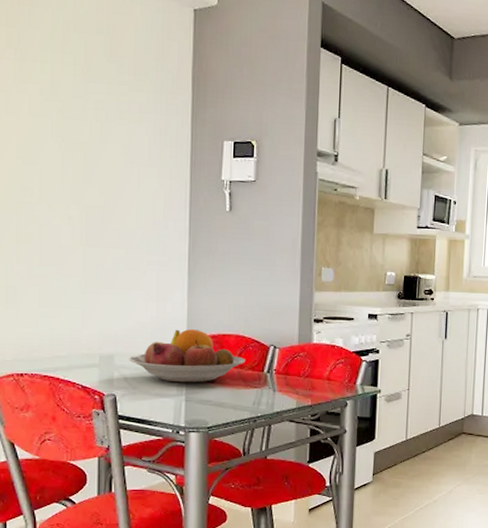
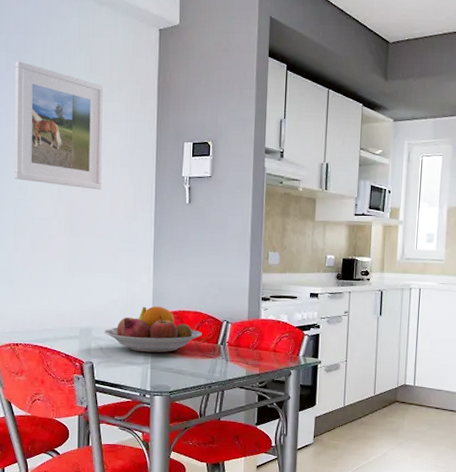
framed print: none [17,38,128,193] -> present [14,61,104,190]

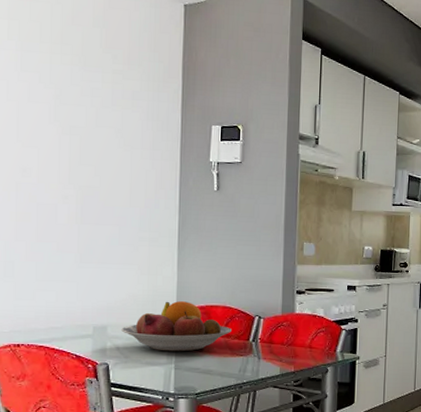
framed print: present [14,61,104,190] -> none [16,30,123,174]

